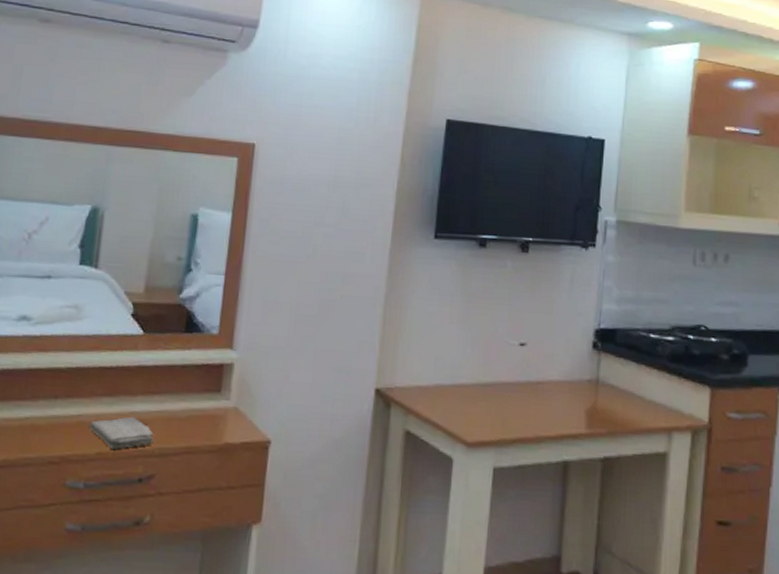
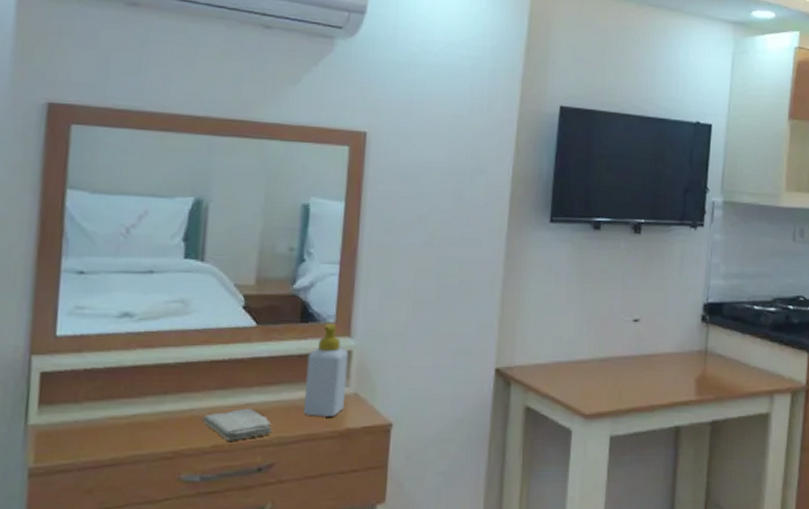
soap bottle: none [185,335,230,430] -> present [304,324,349,417]

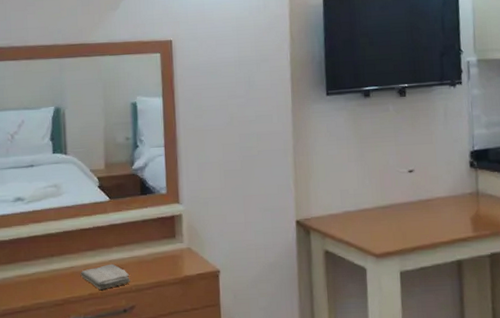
soap bottle: present [304,324,349,417] -> none [149,194,181,268]

